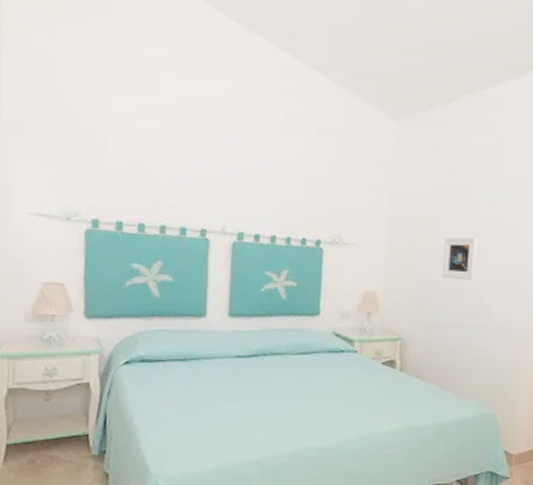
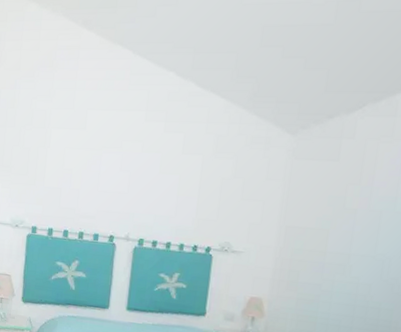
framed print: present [442,236,478,280] -> none [334,247,378,294]

